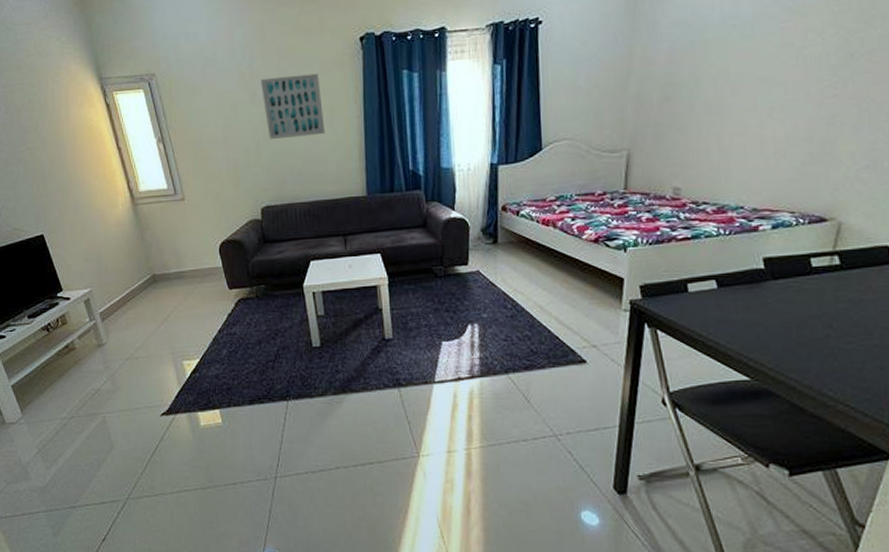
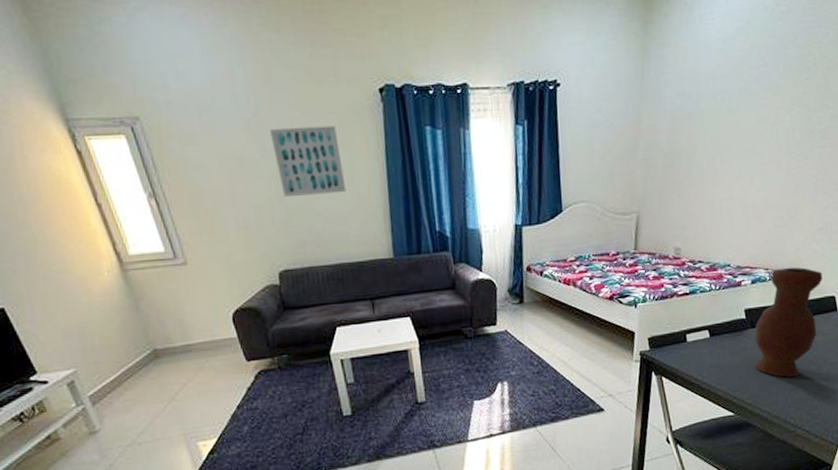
vase: none [777,210,871,340] -> present [754,267,823,378]

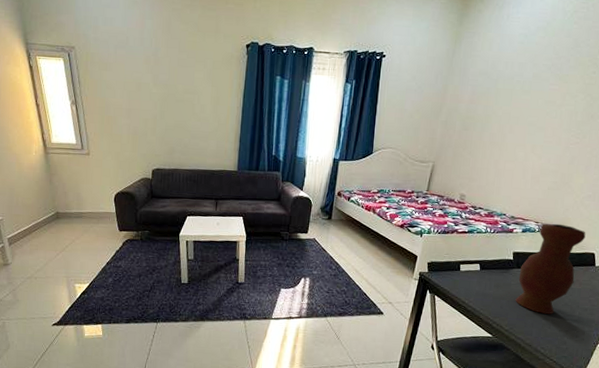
wall art: present [269,125,347,198] -> none [162,65,211,118]

